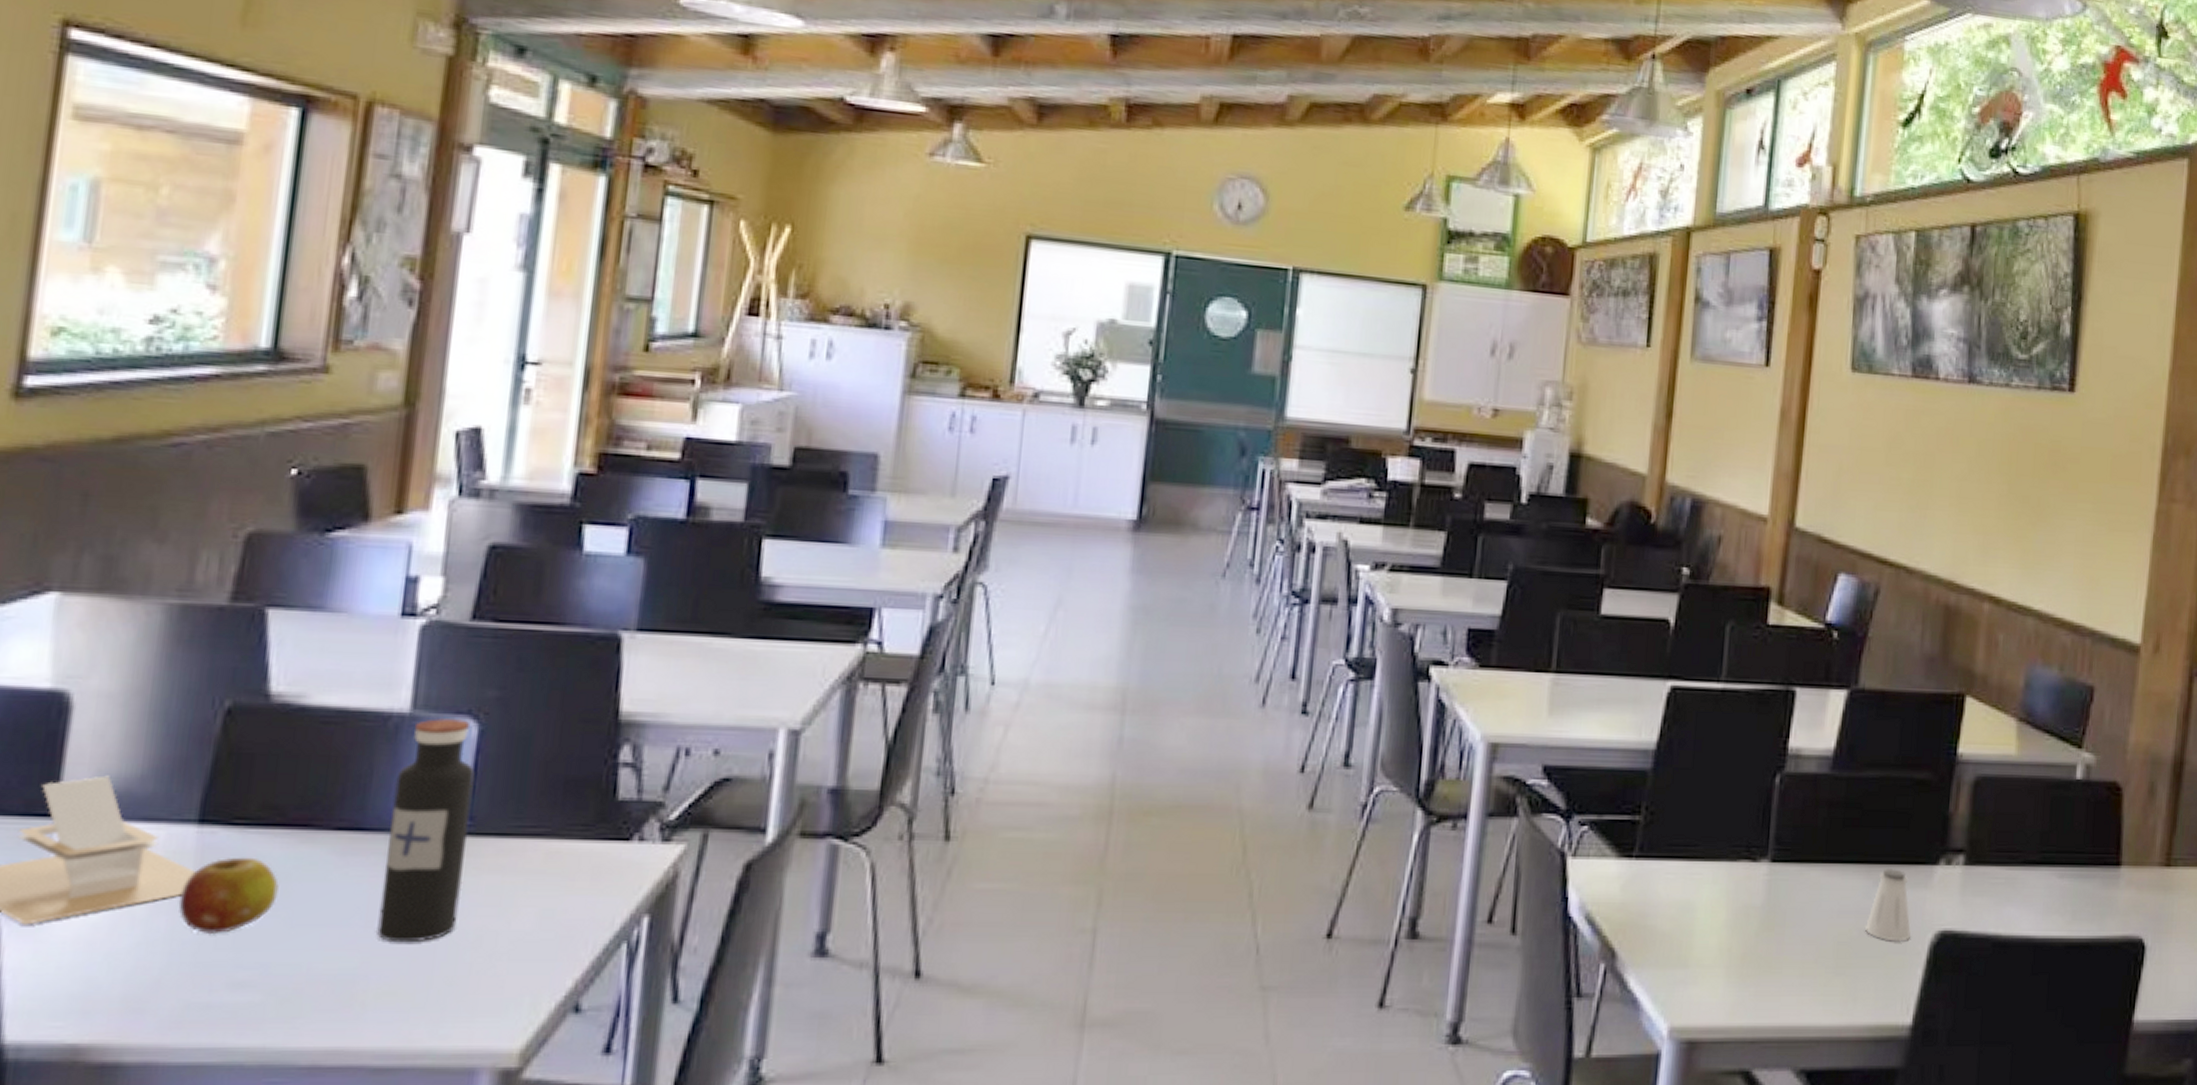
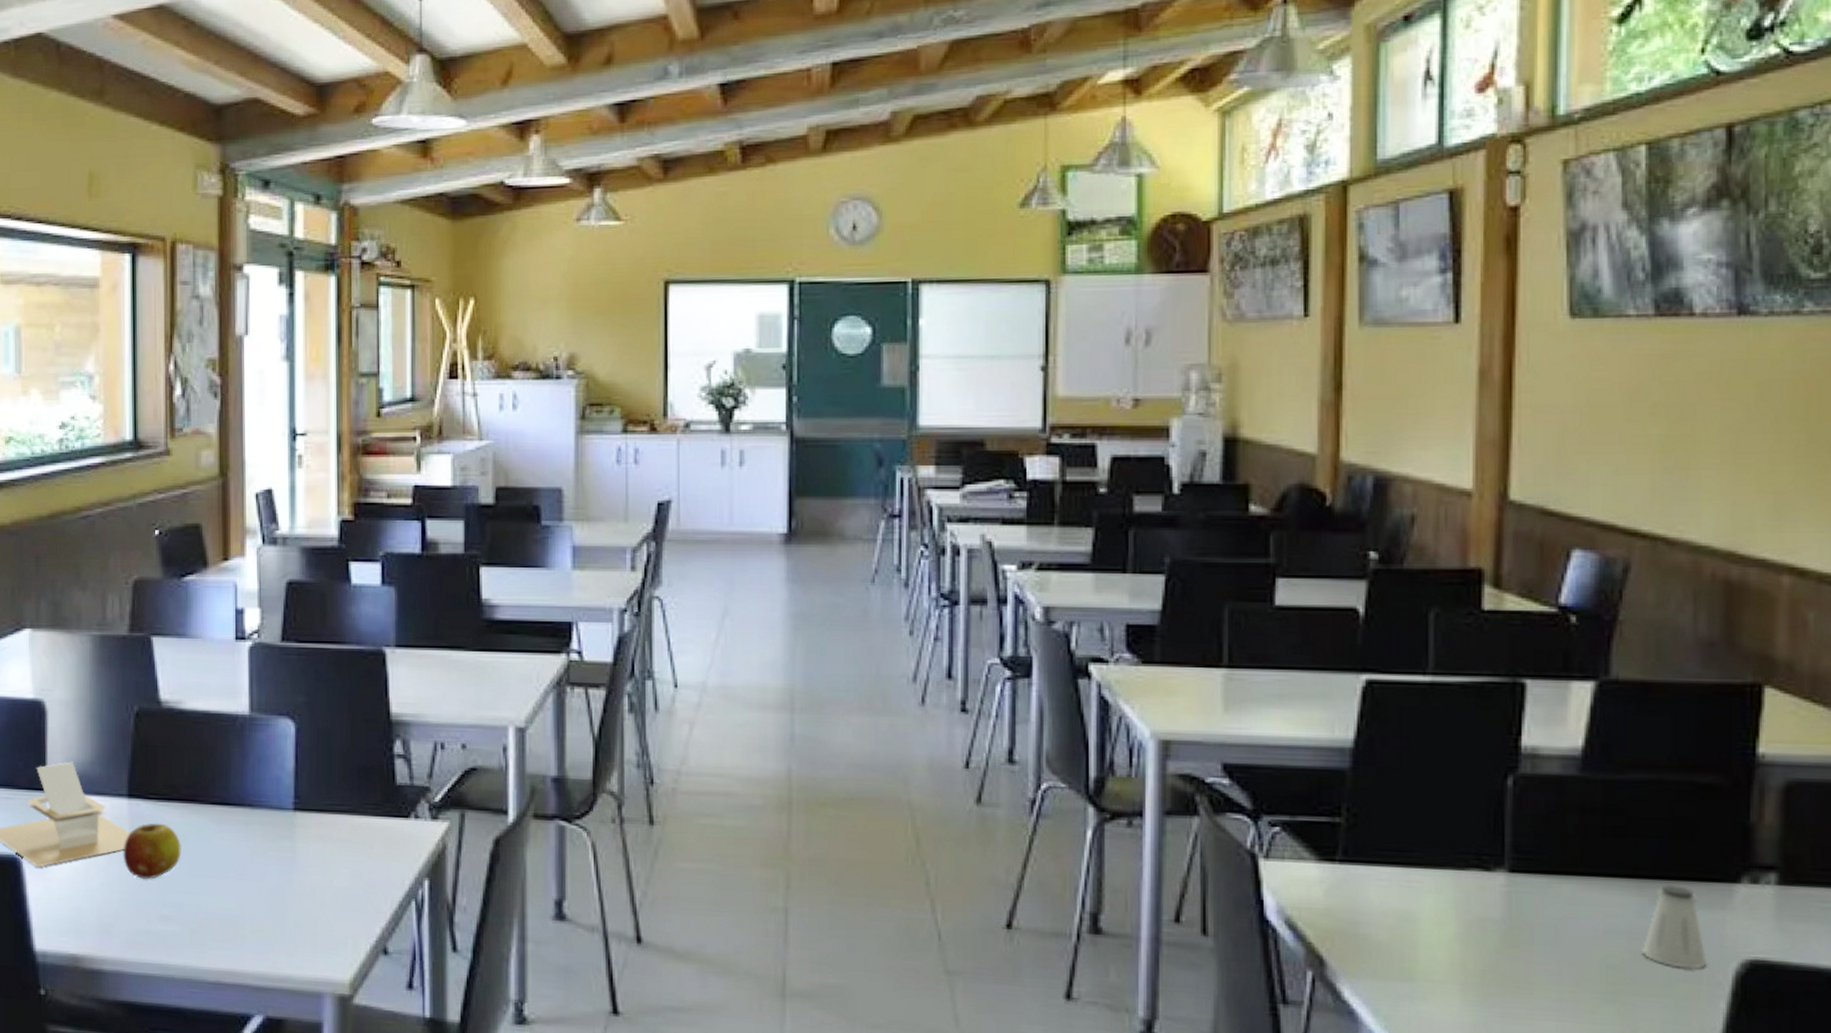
water bottle: present [377,718,475,943] -> none [245,719,298,893]

